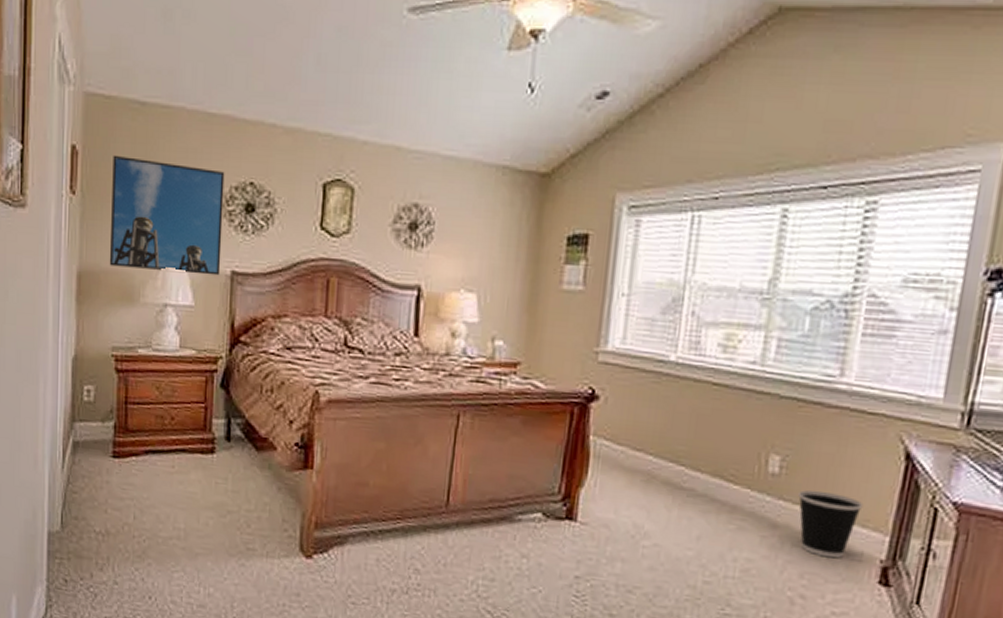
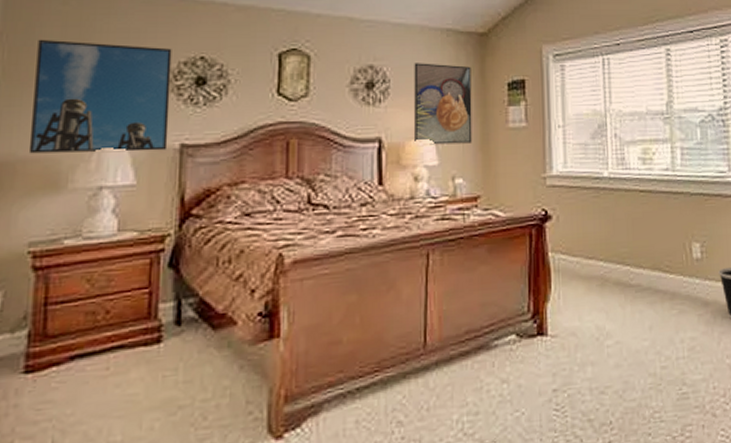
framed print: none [455,204,527,303] -> present [414,63,472,145]

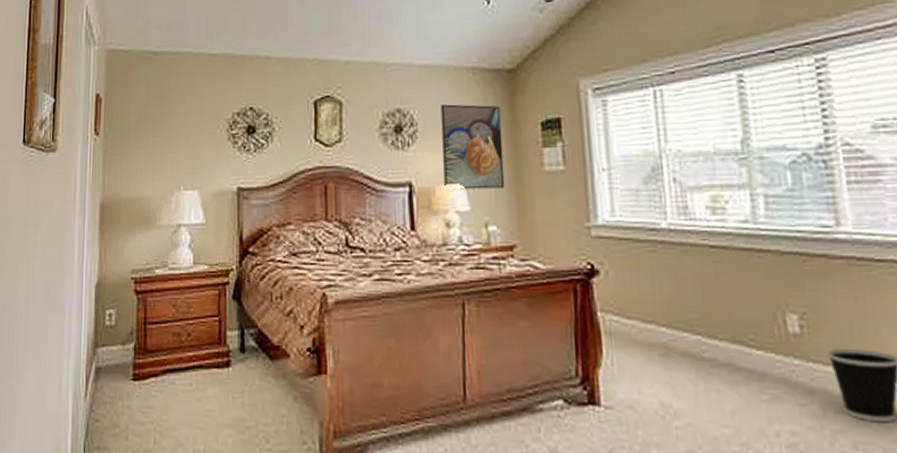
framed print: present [28,39,172,154] -> none [128,98,228,195]

